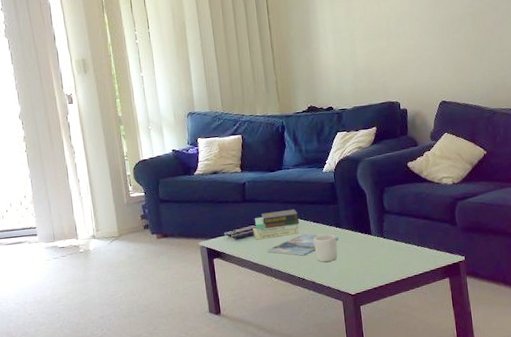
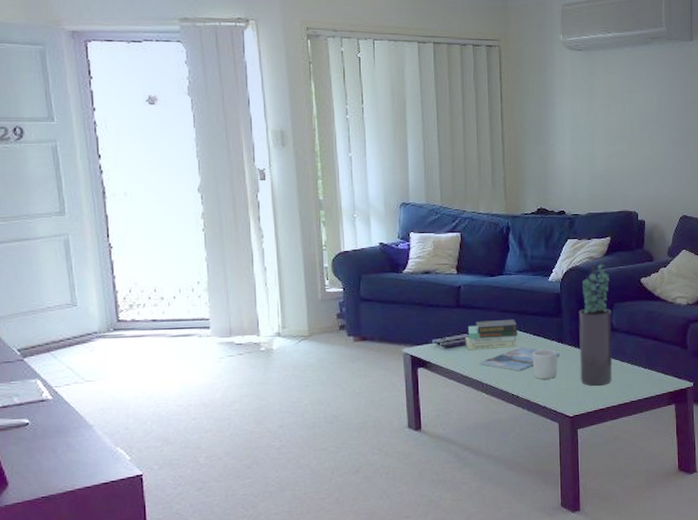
vase: none [352,148,388,265] -> present [579,260,613,386]

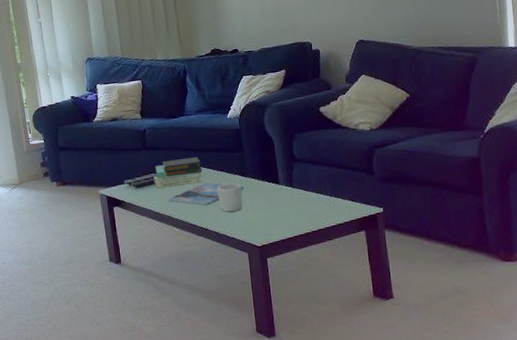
vase: present [579,260,613,386] -> none [259,93,298,216]

